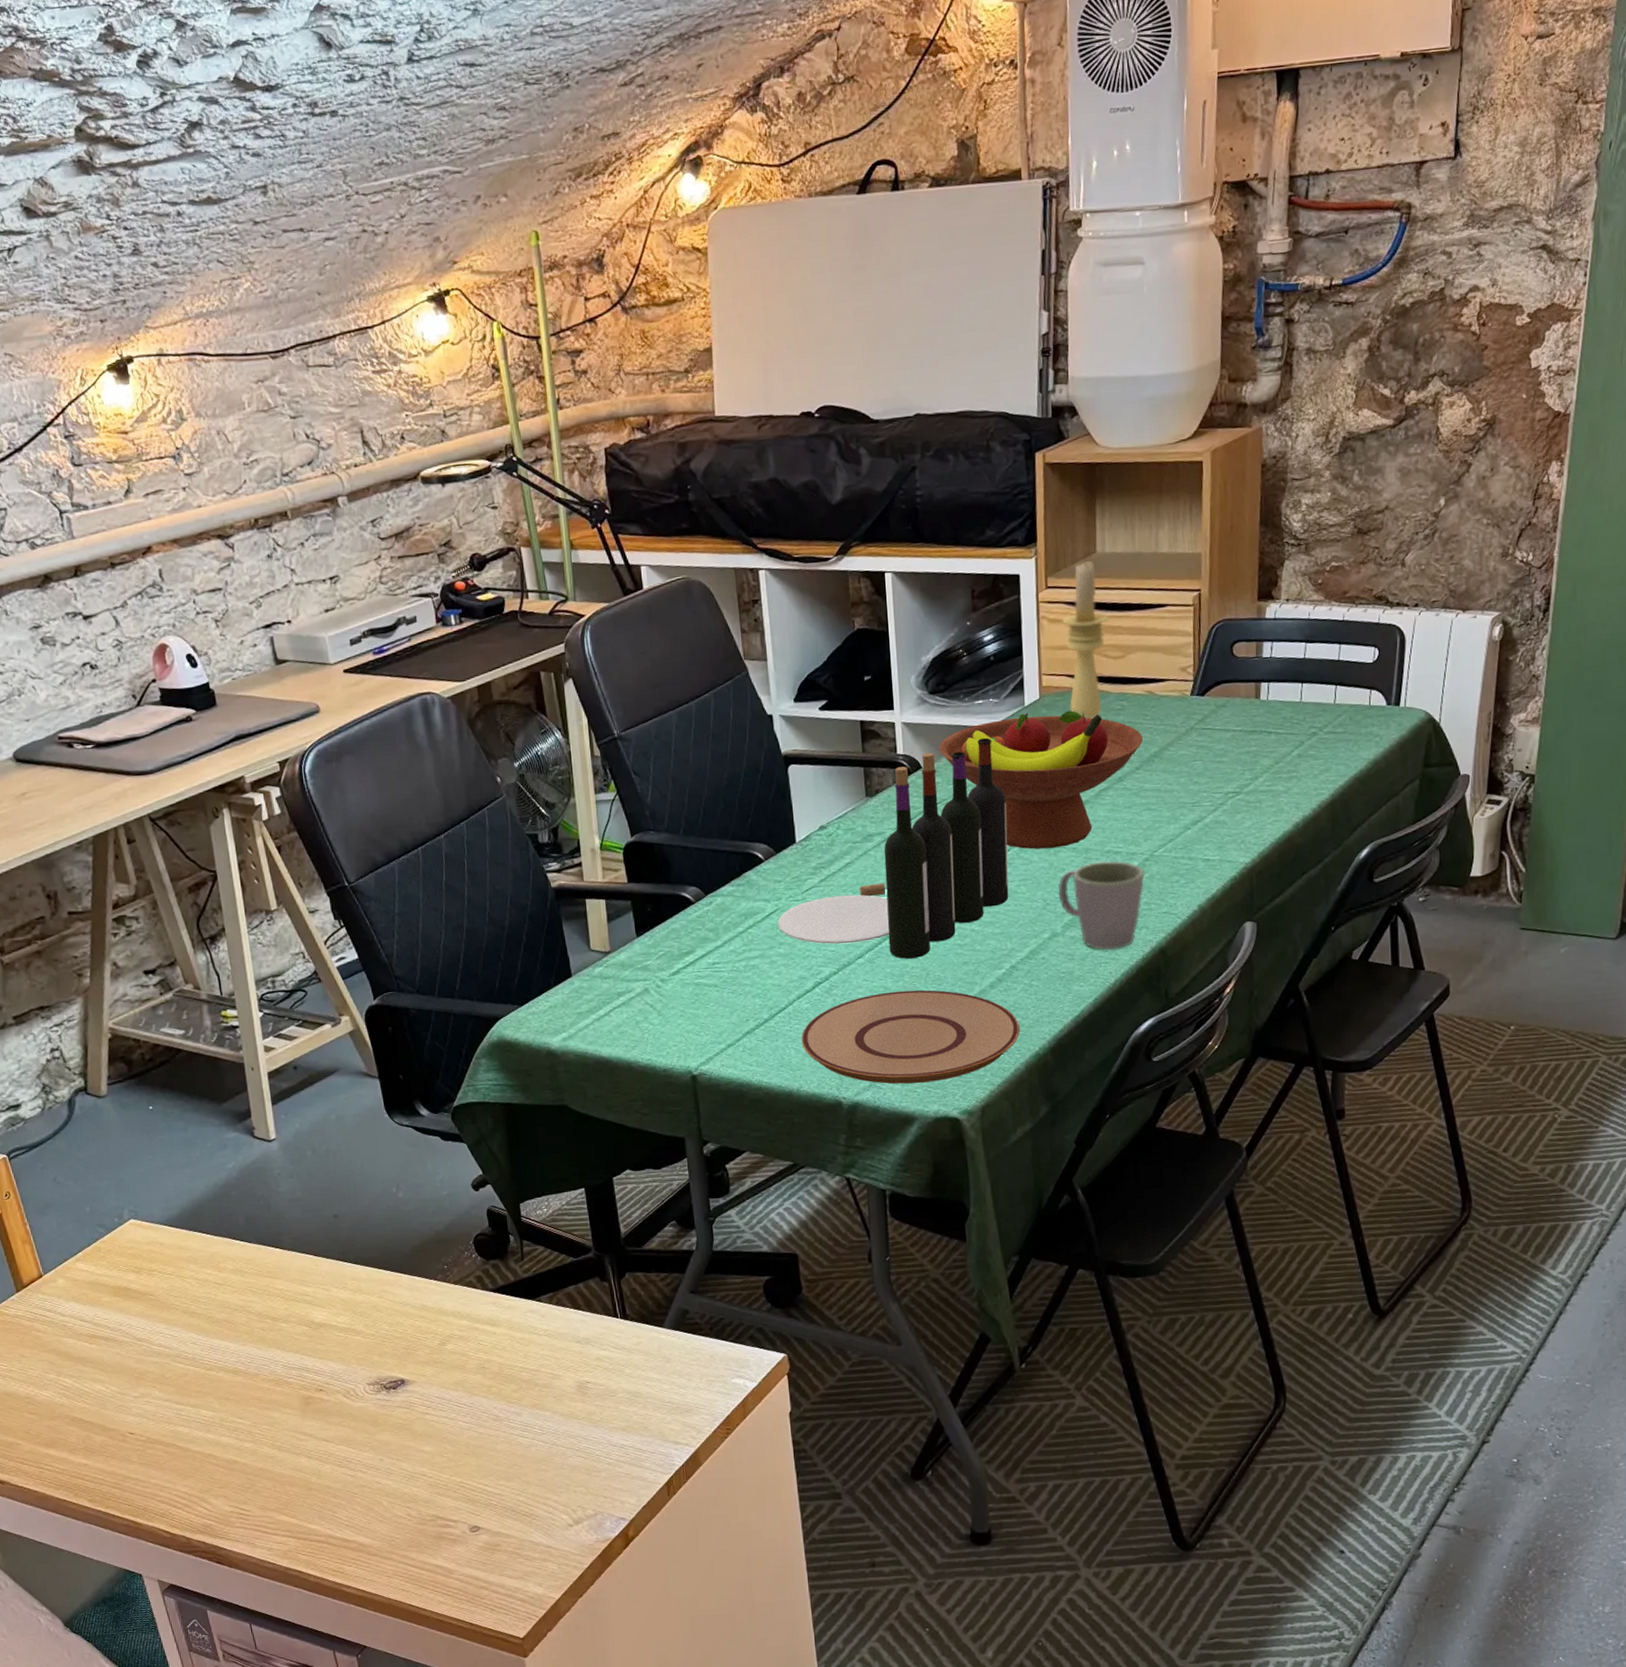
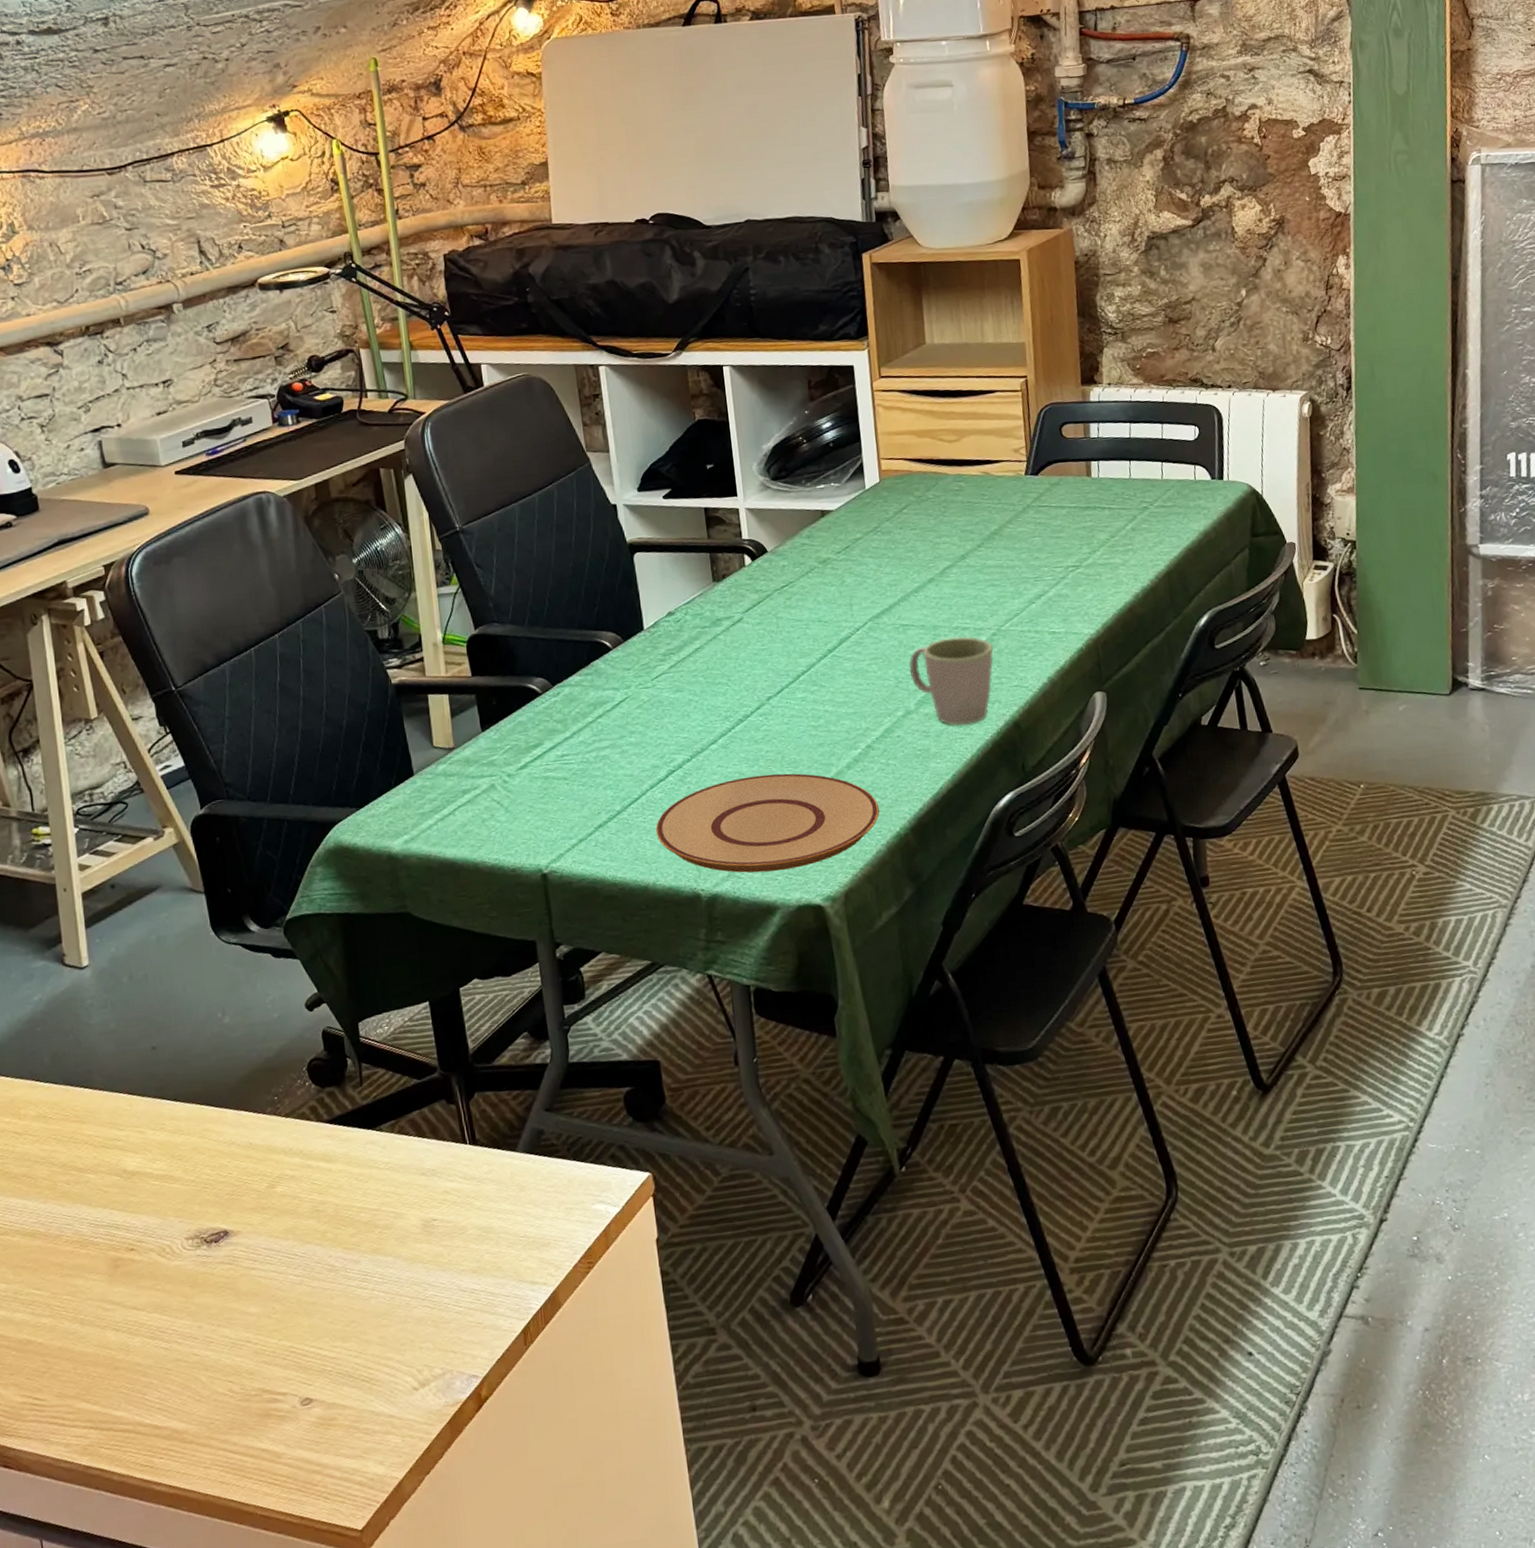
wine bottle: present [778,737,1009,959] -> none [628,520,861,743]
fruit bowl: present [939,710,1144,850] -> none [784,492,983,628]
candle holder: present [1062,559,1109,719] -> none [897,350,942,500]

